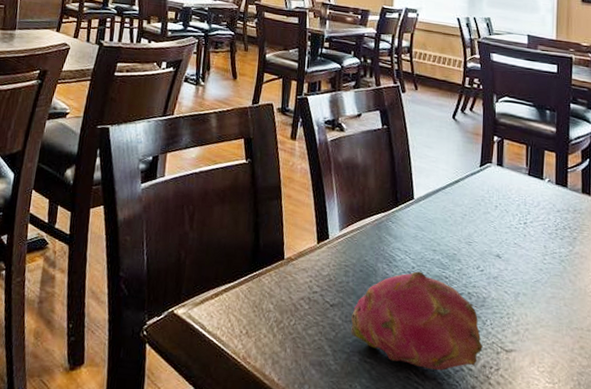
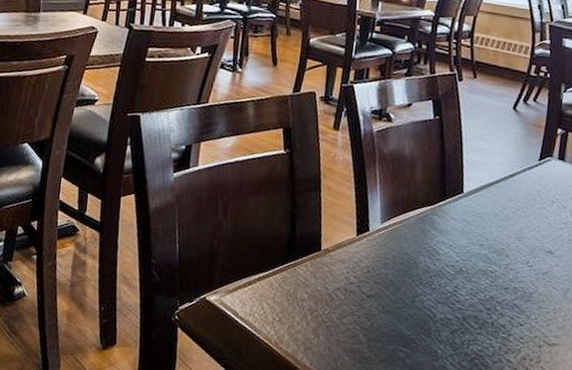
fruit: present [350,271,483,371] -> none [386,265,525,361]

